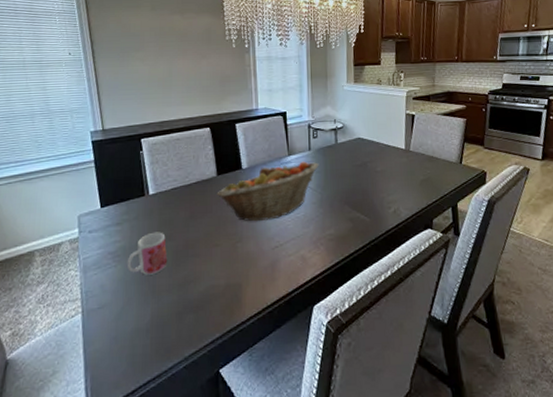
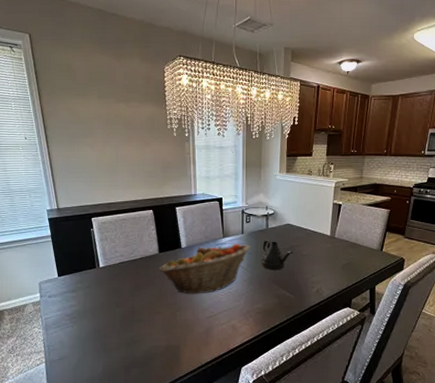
mug: present [127,232,168,275] -> none [82,299,116,335]
teapot: none [331,156,367,190] -> present [261,240,294,270]

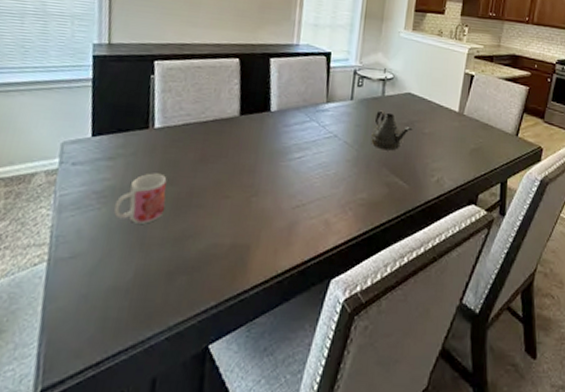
mug: none [82,299,116,335] -> present [113,173,167,224]
fruit basket: present [159,243,251,295] -> none [236,111,360,175]

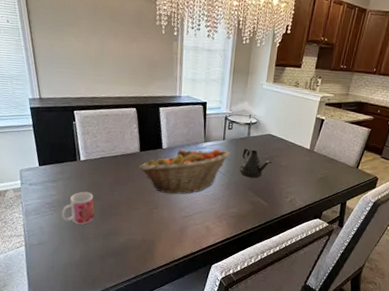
fruit basket: none [236,111,360,175] -> present [139,149,231,195]

